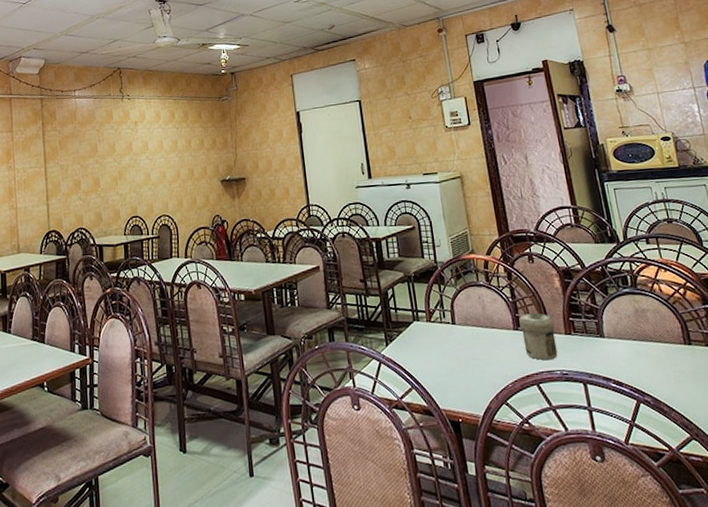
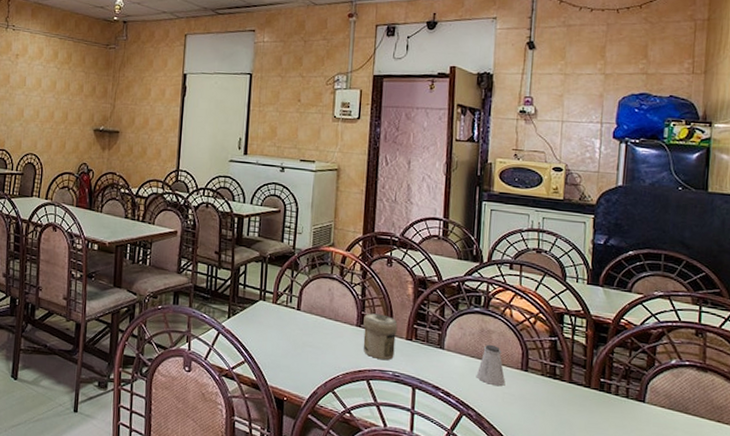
saltshaker: none [642,323,673,365] -> present [476,344,506,386]

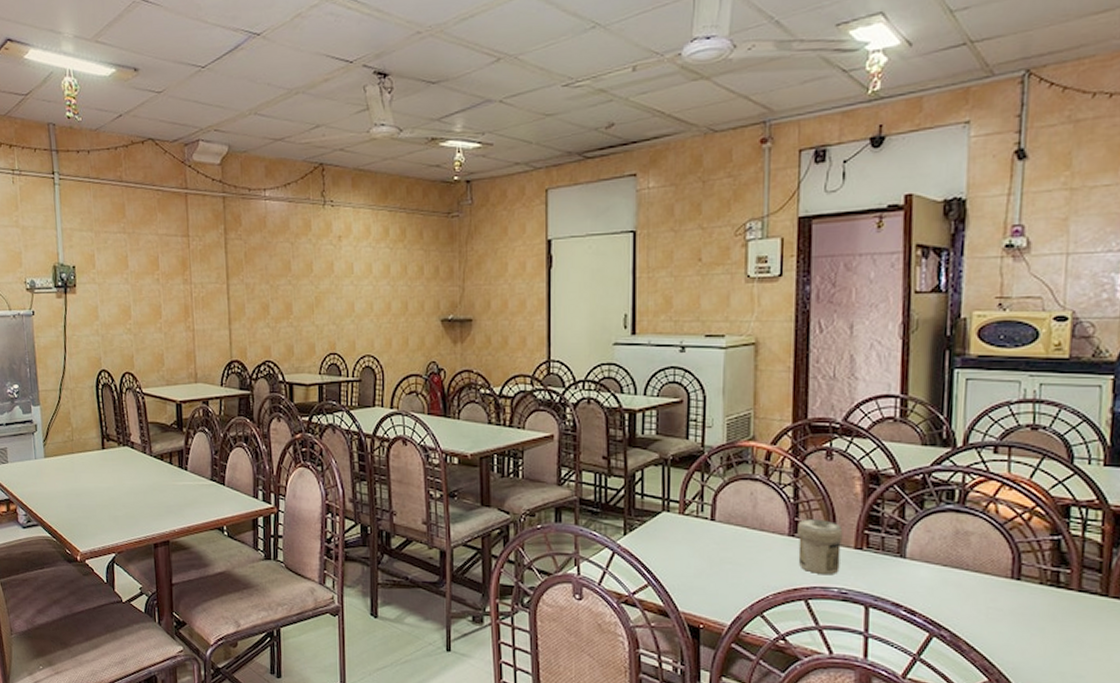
saltshaker: present [476,344,506,386] -> none [949,549,990,599]

